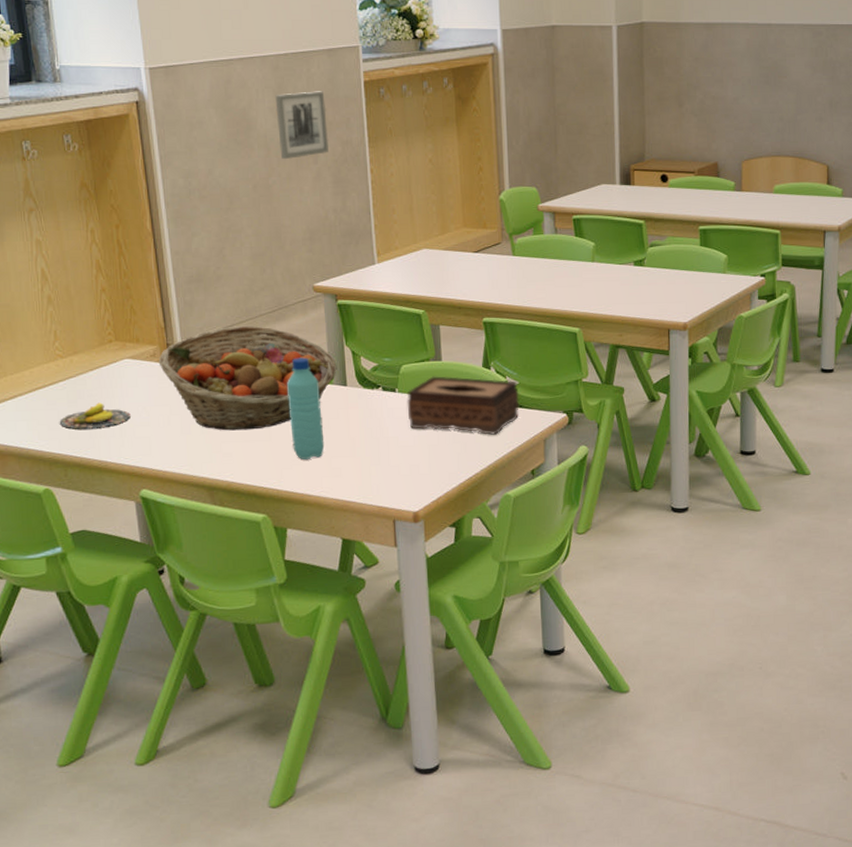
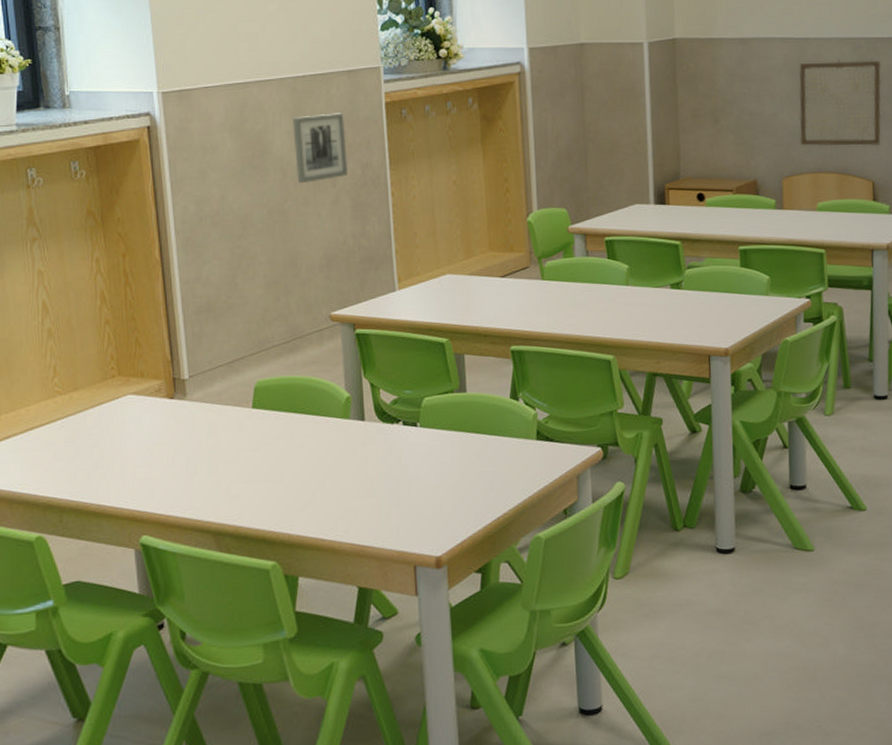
banana: present [59,402,131,429] -> none [55,442,132,471]
fruit basket: present [158,325,337,431] -> none [164,357,355,471]
water bottle: present [287,357,325,459] -> none [301,391,340,501]
tissue box: present [407,376,519,435] -> none [429,409,550,471]
wall art: none [759,45,840,131] -> present [798,59,882,147]

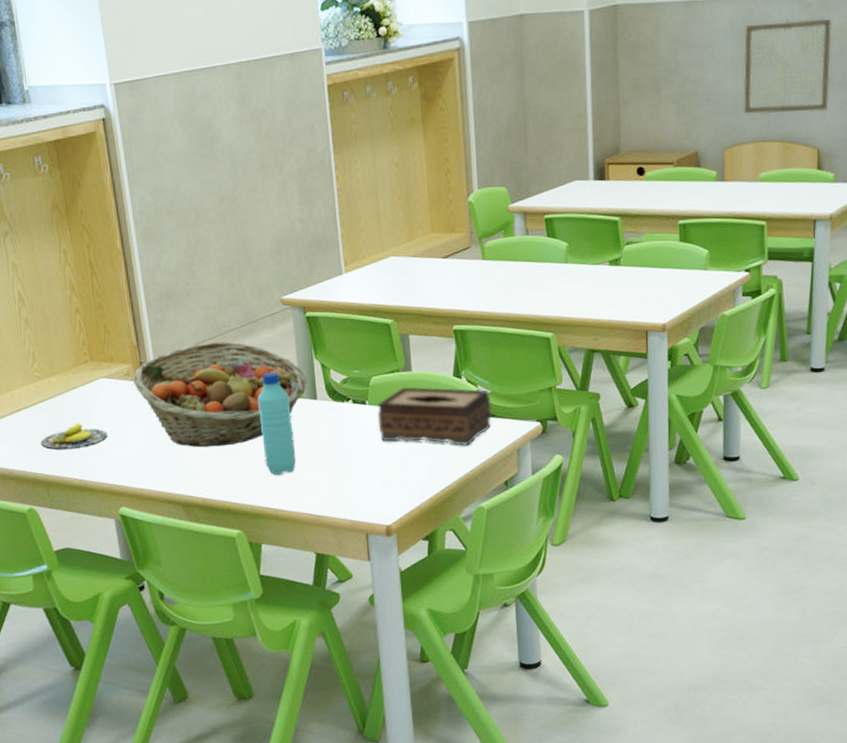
banana: none [55,442,132,471] -> present [40,422,108,449]
fruit basket: none [164,357,355,471] -> present [132,341,307,448]
wall art: present [292,113,348,183] -> none [239,97,294,170]
water bottle: none [301,391,340,501] -> present [258,372,297,475]
tissue box: none [429,409,550,471] -> present [377,387,492,446]

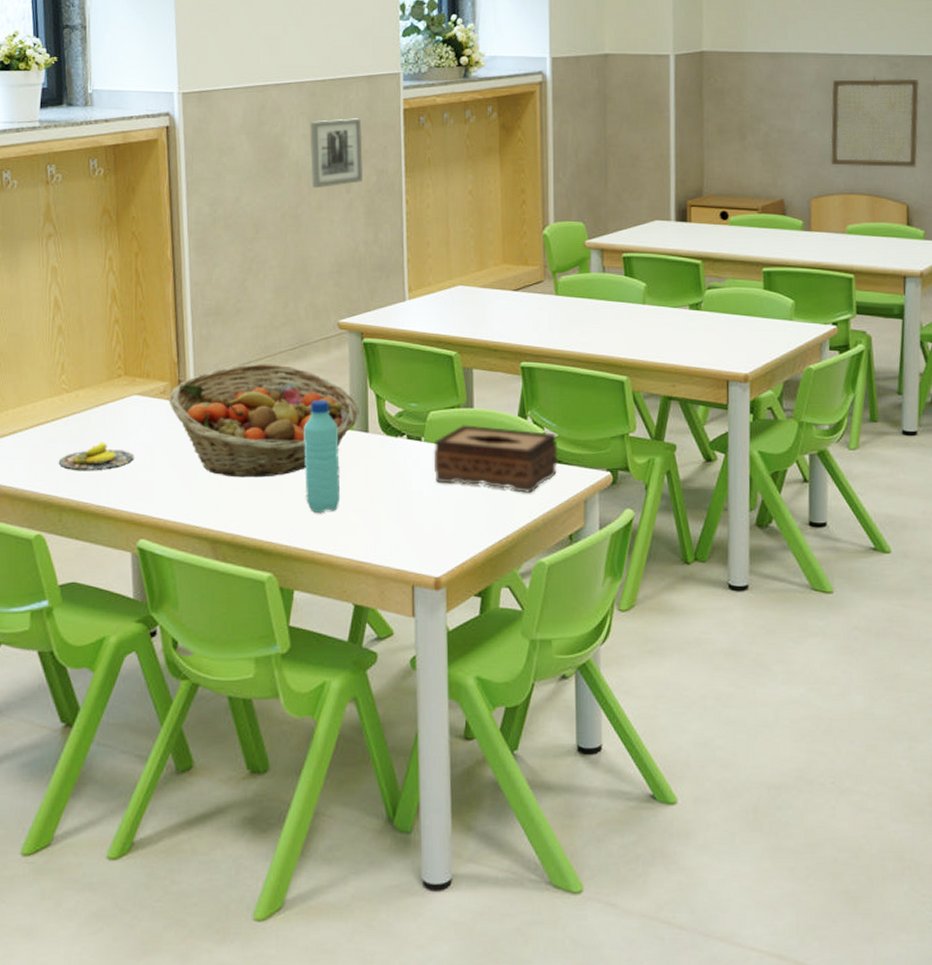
wall art: none [239,97,294,170] -> present [310,118,364,188]

